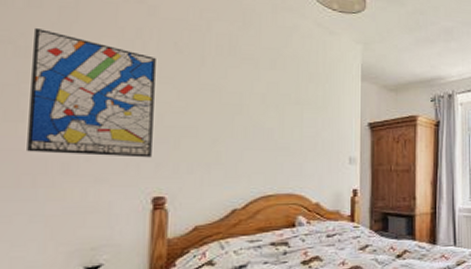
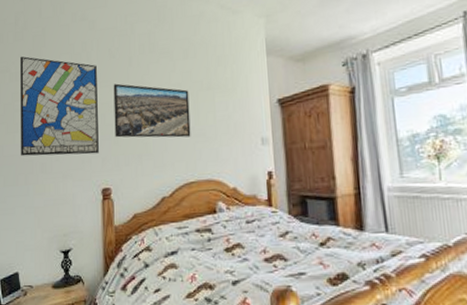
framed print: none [175,82,274,149] -> present [113,83,191,138]

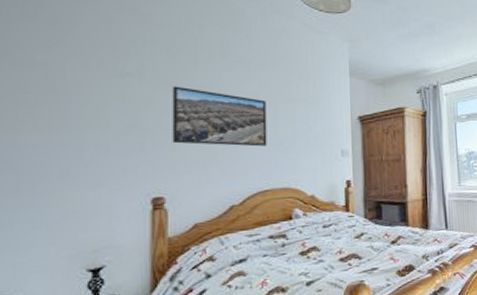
wall art: present [20,56,99,157] -> none [26,39,150,161]

